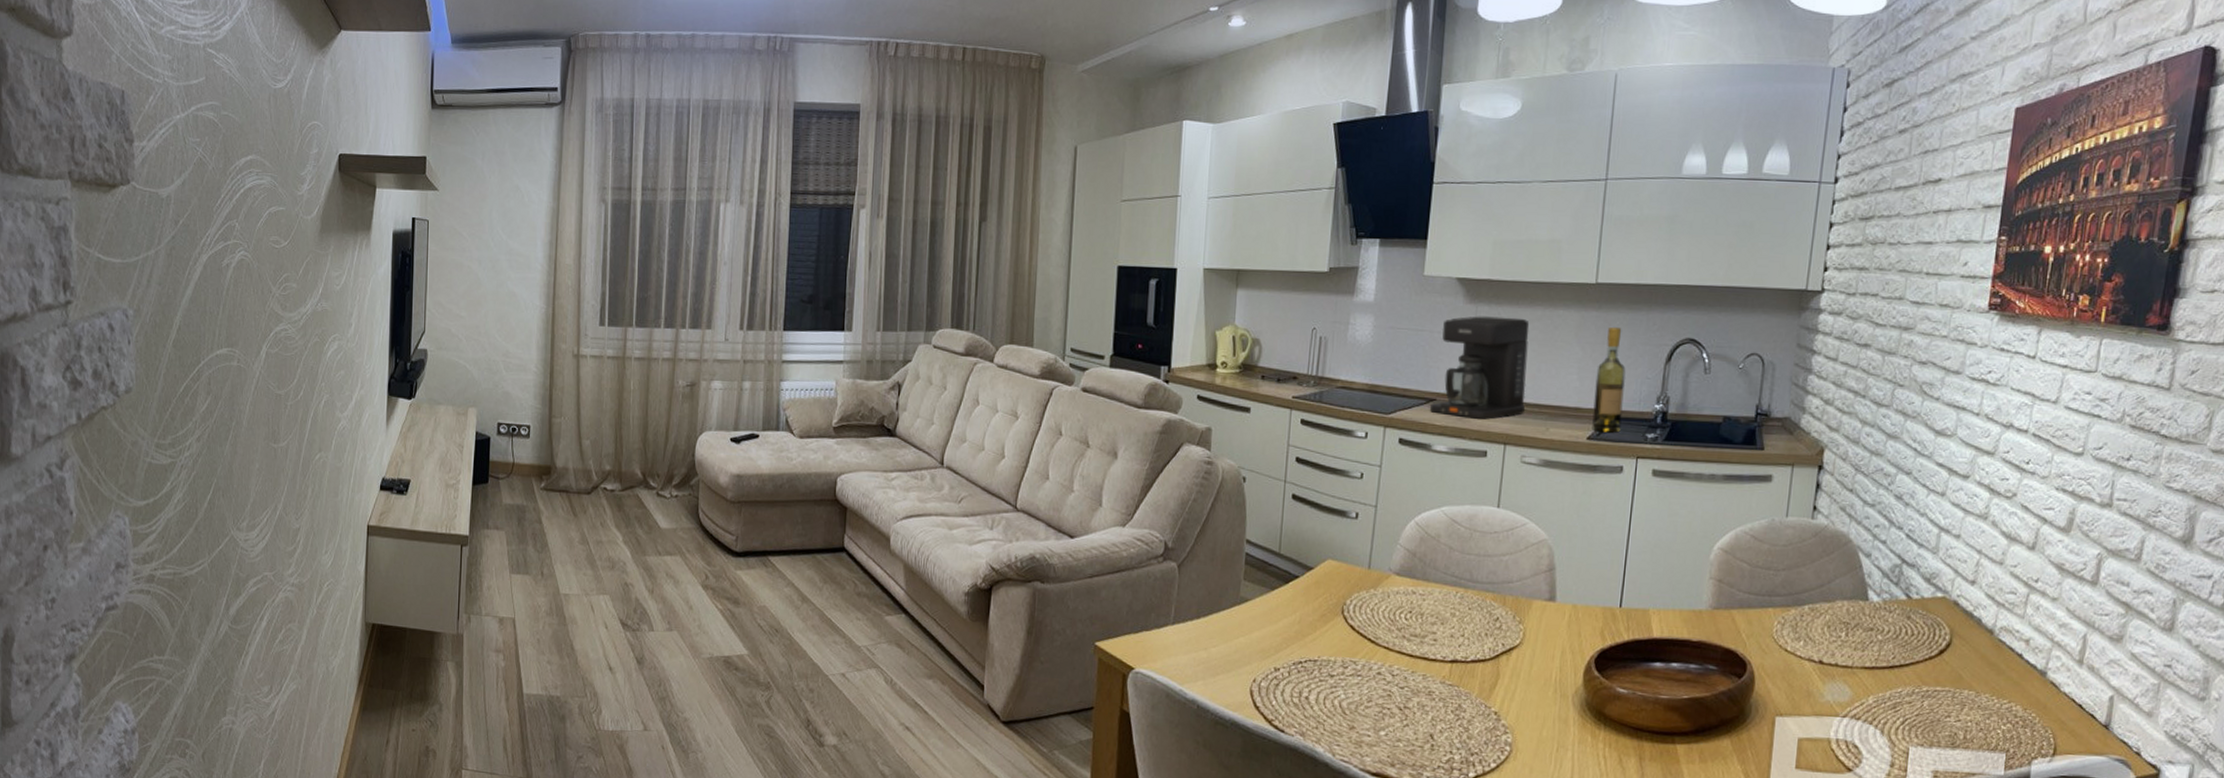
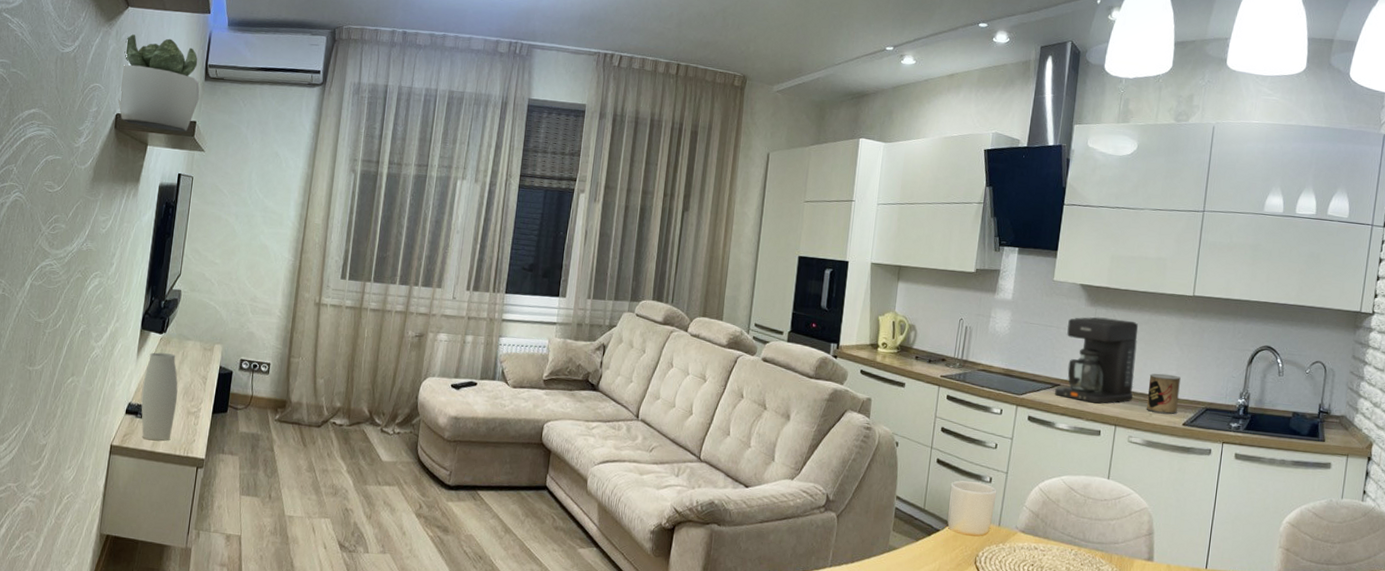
succulent plant: none [339,62,427,170] -> present [118,34,200,132]
vase: none [395,420,434,519] -> present [141,352,178,442]
mug: none [1307,517,1365,582] -> present [947,480,997,537]
tin can: none [1541,379,1583,427] -> present [1146,373,1181,414]
bottle: present [1592,326,1626,433] -> none [1187,332,1216,421]

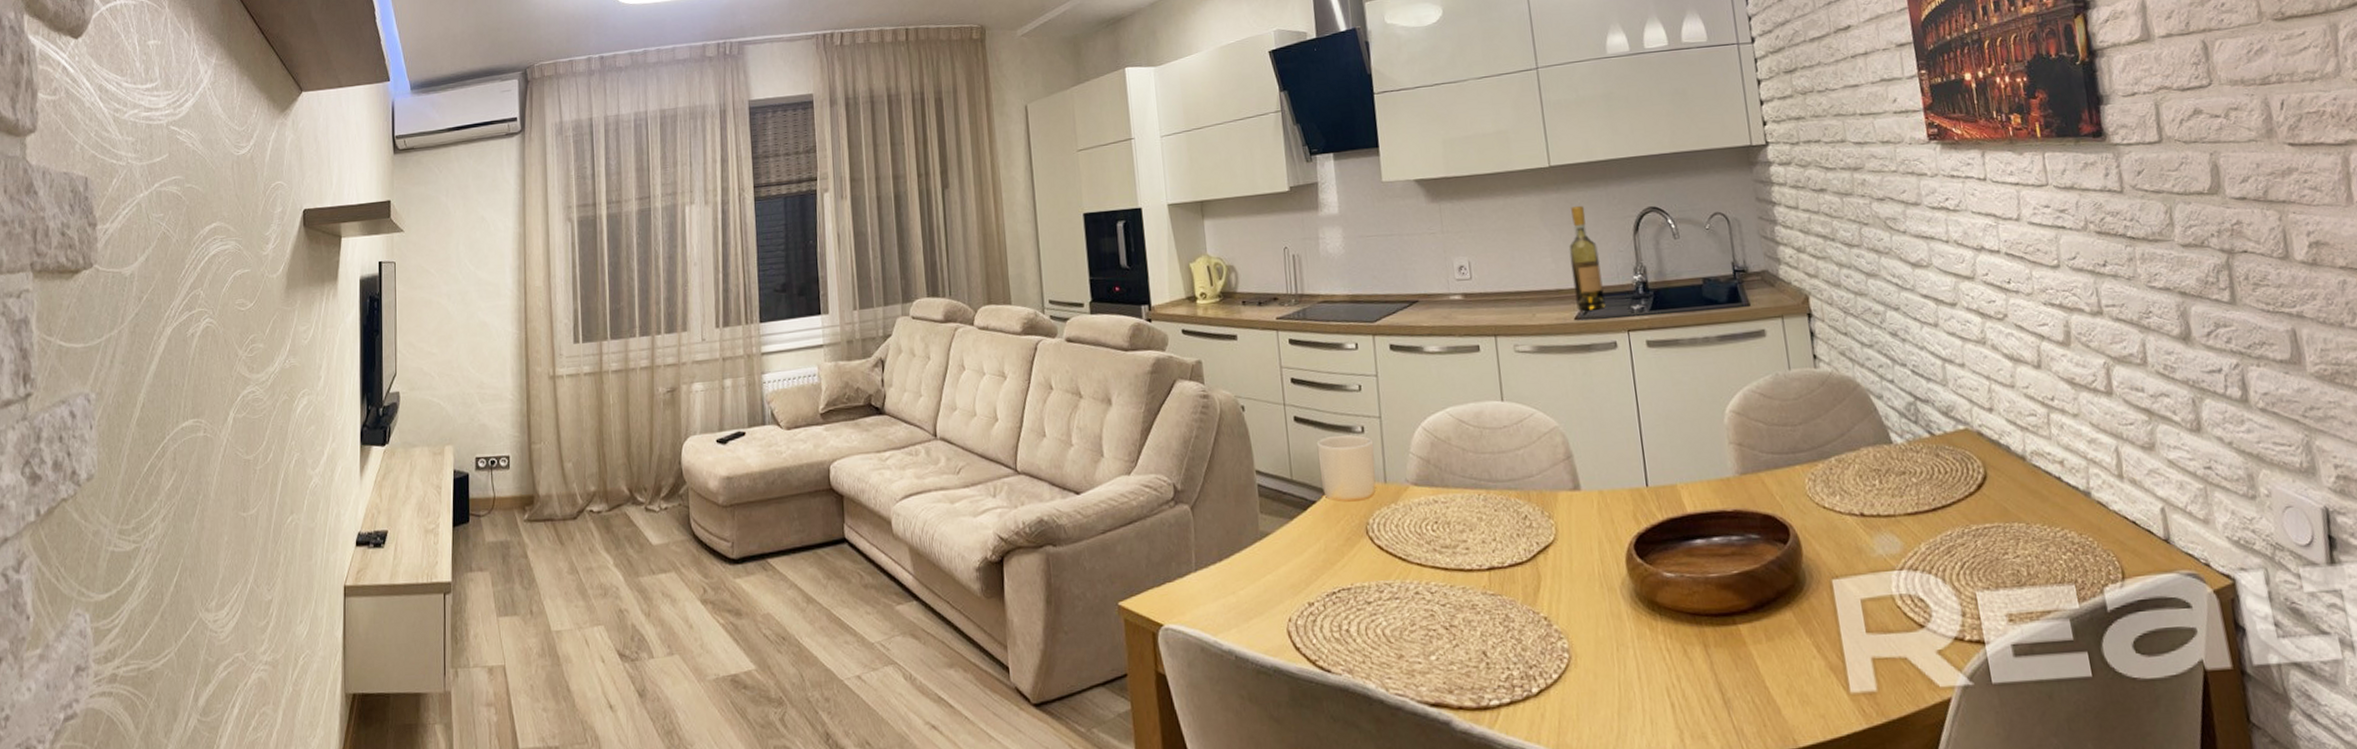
succulent plant: present [118,34,200,132] -> none [303,116,390,218]
vase: present [141,352,178,442] -> none [370,467,412,573]
coffee maker: present [1055,317,1139,404] -> none [1410,210,1508,316]
tin can: present [1146,373,1181,414] -> none [1521,262,1564,311]
bottle: none [1187,332,1216,421] -> present [1568,205,1606,311]

